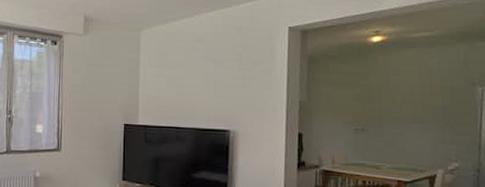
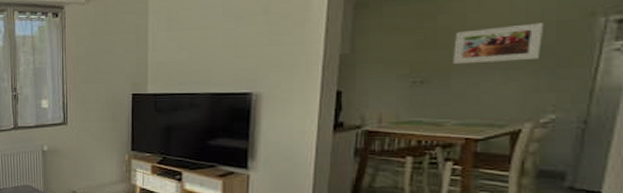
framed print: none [383,87,443,117] -> present [453,23,545,65]

